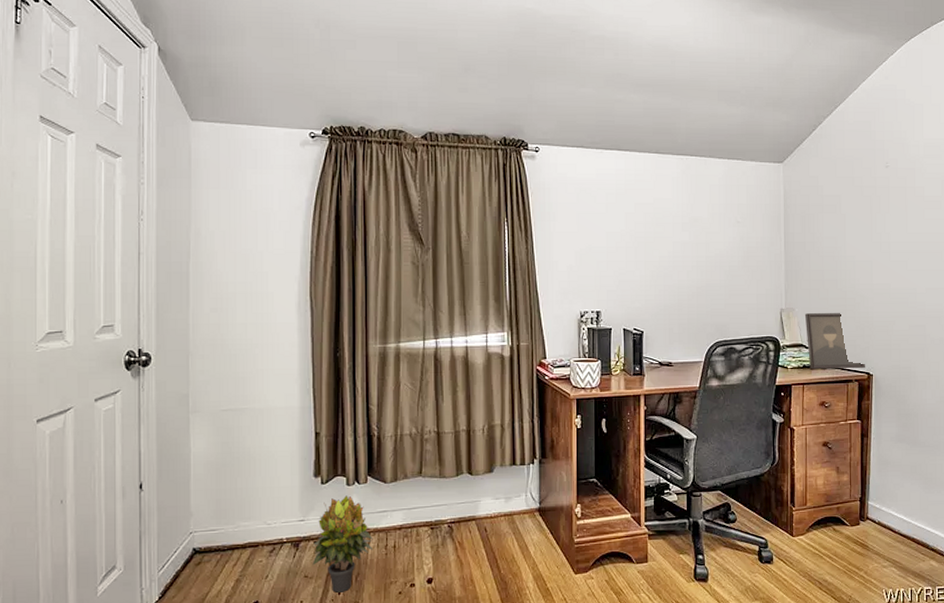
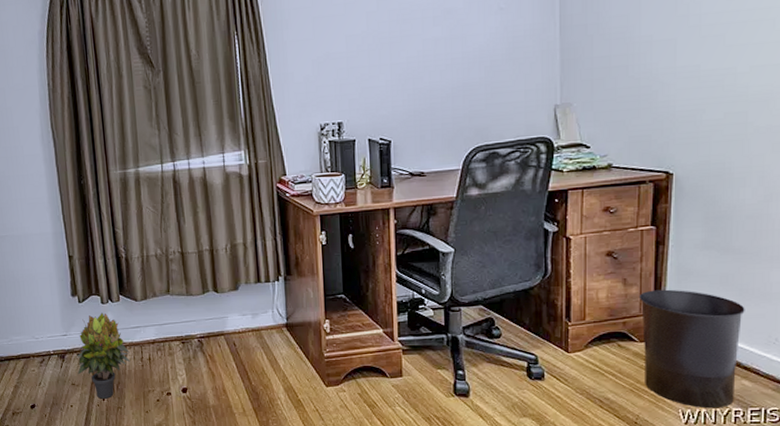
picture frame: present [804,313,865,370] -> none [585,104,663,172]
waste bin: none [849,477,930,588] -> present [639,289,745,409]

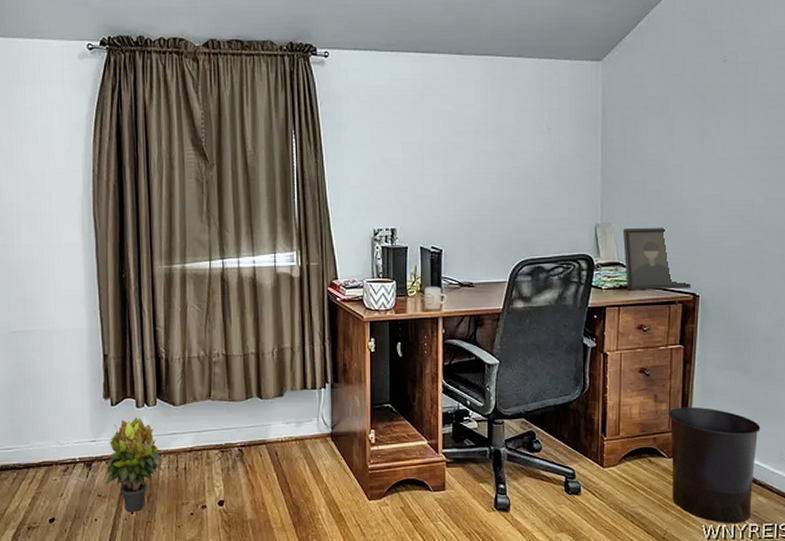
mug: none [373,178,399,201] -> present [423,287,448,310]
picture frame: none [585,104,663,172] -> present [622,228,691,290]

